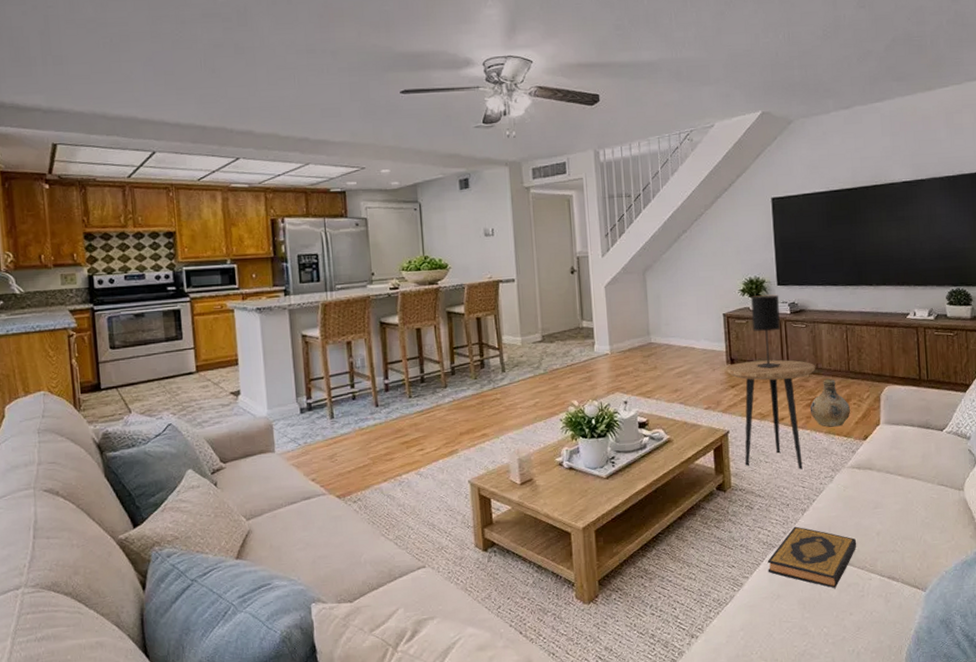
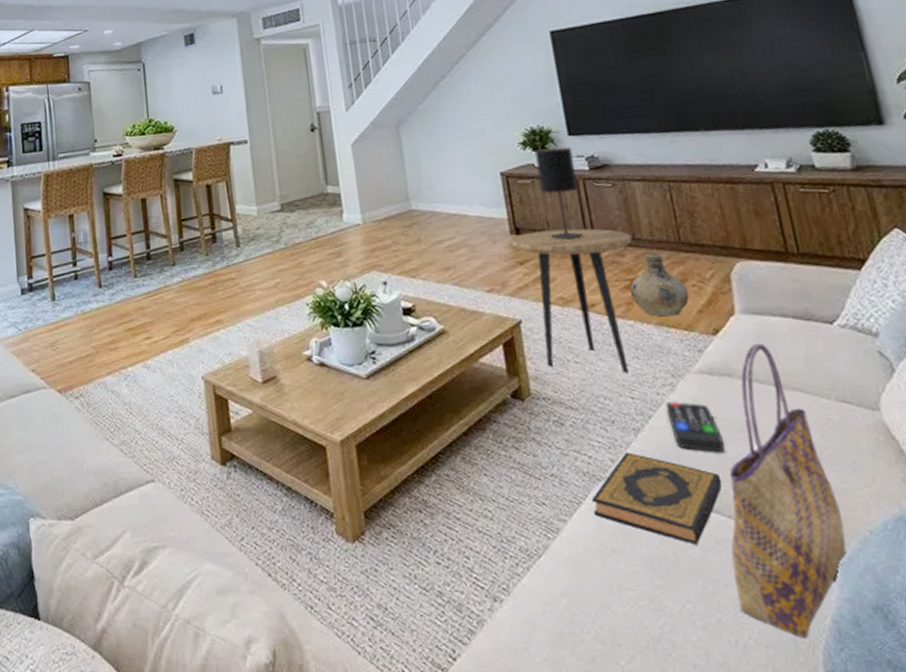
remote control: none [825,489,861,524] -> present [665,402,725,453]
tote bag: none [857,445,930,645] -> present [729,343,847,639]

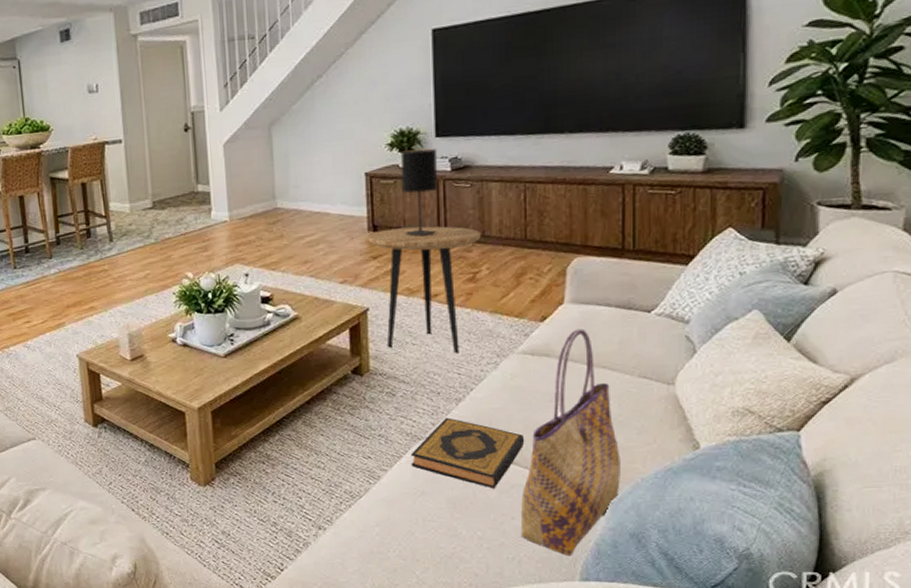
ceramic jug: present [630,252,690,317] -> none [471,248,526,306]
remote control: present [665,402,725,453] -> none [487,377,532,419]

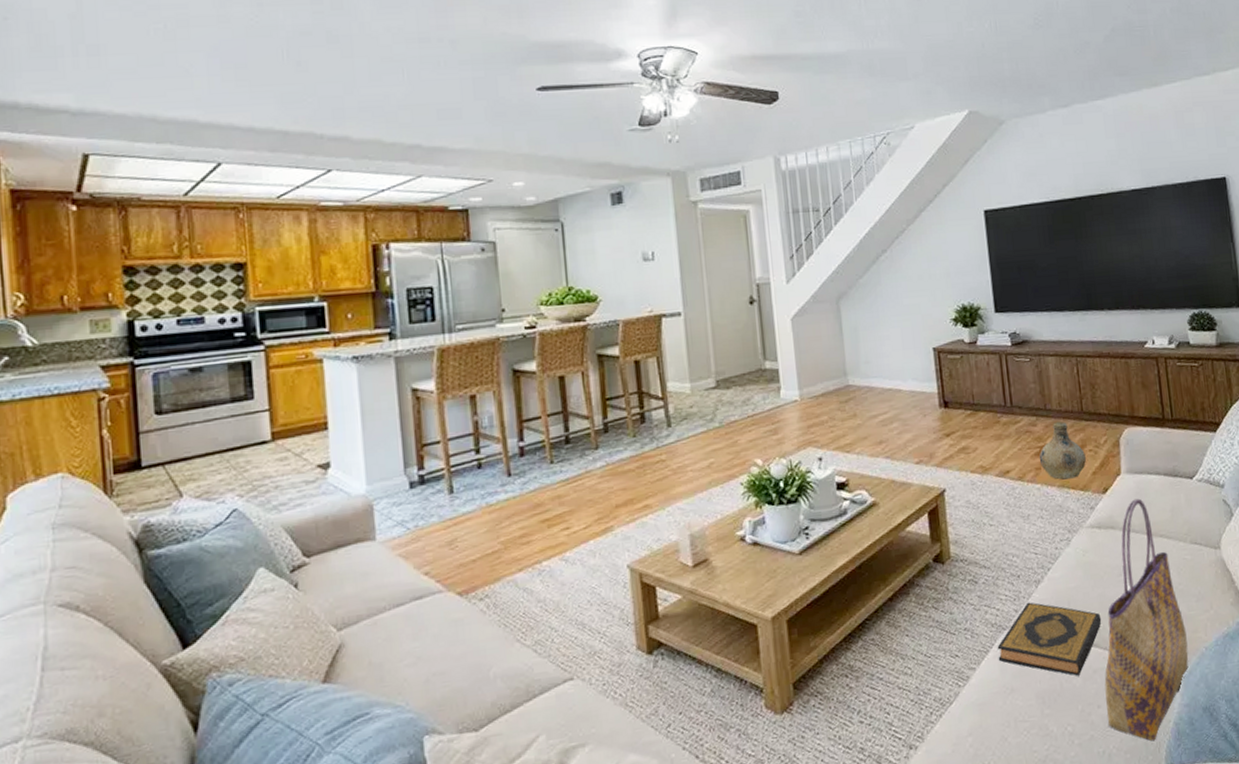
side table: present [368,226,481,354] -> none [940,400,1043,533]
table lamp: present [400,148,438,236] -> none [964,323,1004,412]
ceramic jug: none [471,248,526,306] -> present [1039,421,1087,480]

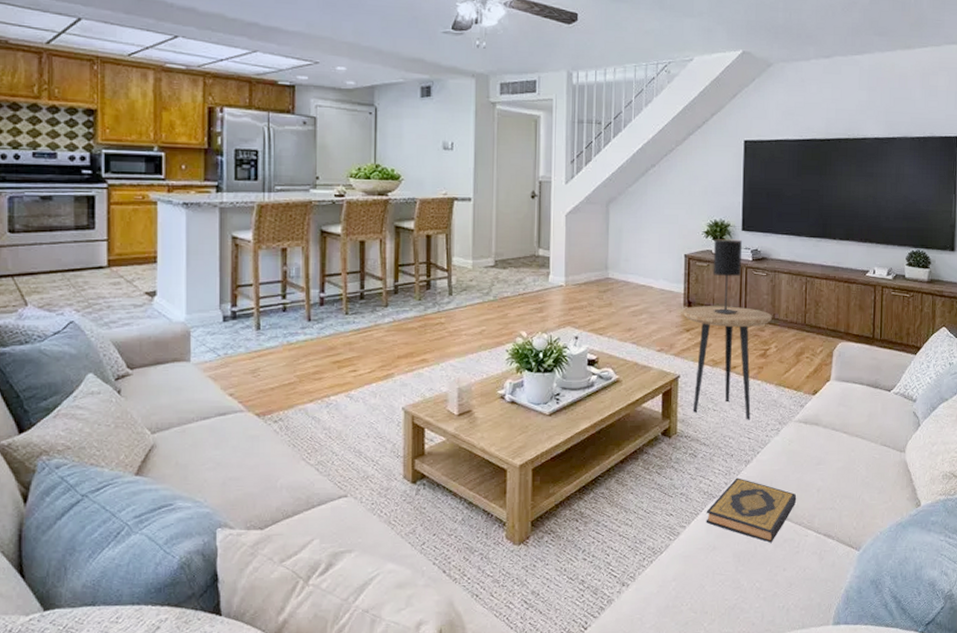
side table: none [940,400,1043,533] -> present [683,306,772,420]
table lamp: none [964,323,1004,412] -> present [713,239,743,314]
ceramic jug: present [1039,421,1087,480] -> none [762,330,803,379]
tote bag: present [1104,498,1189,741] -> none [791,402,866,603]

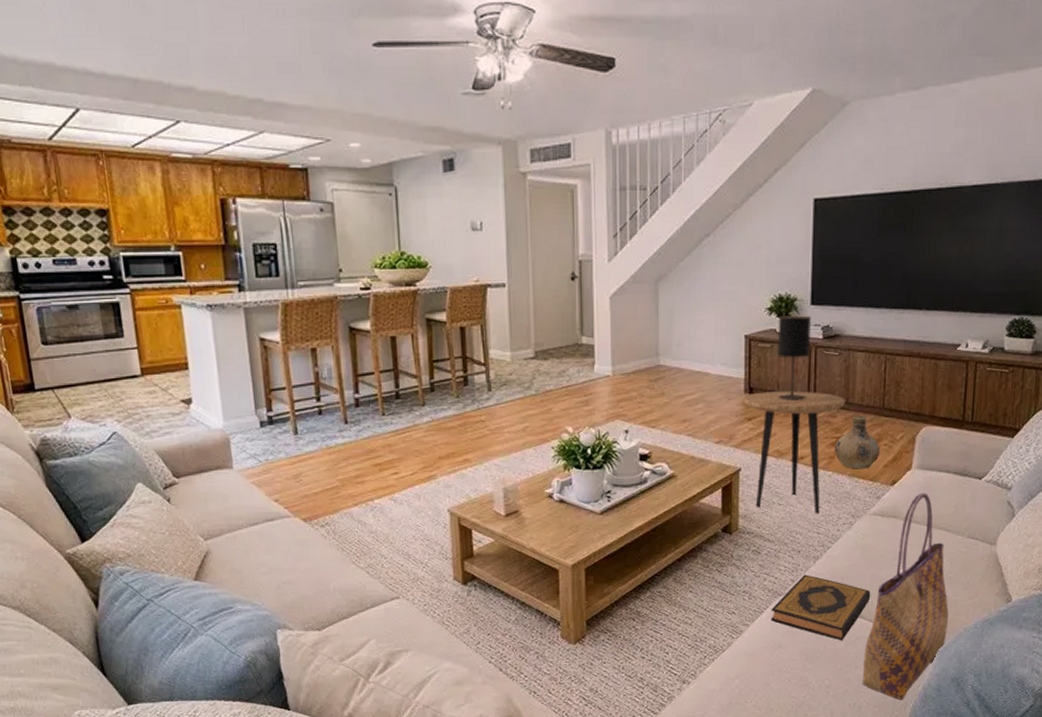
ceramic jug: none [762,330,803,379] -> present [834,416,881,469]
tote bag: none [791,402,866,603] -> present [863,493,949,700]

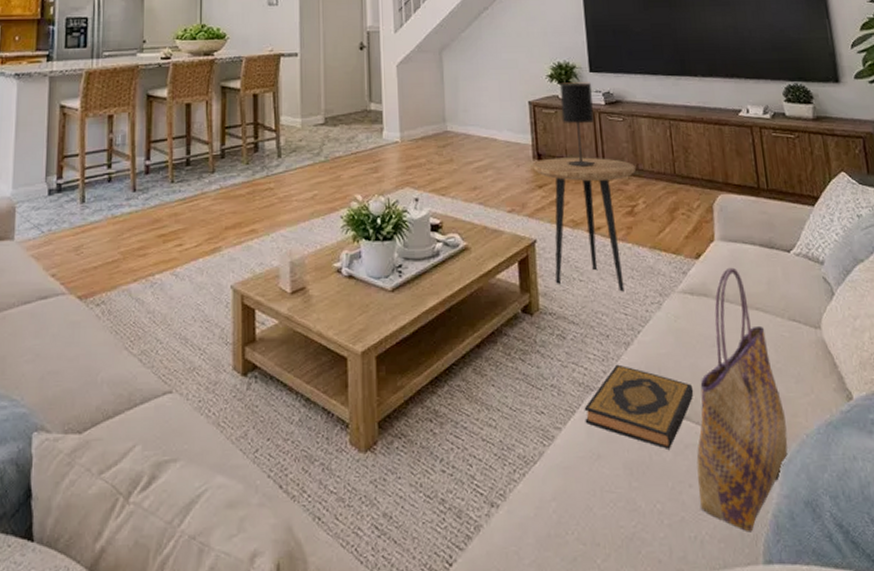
ceramic jug: present [834,416,881,469] -> none [630,183,679,241]

